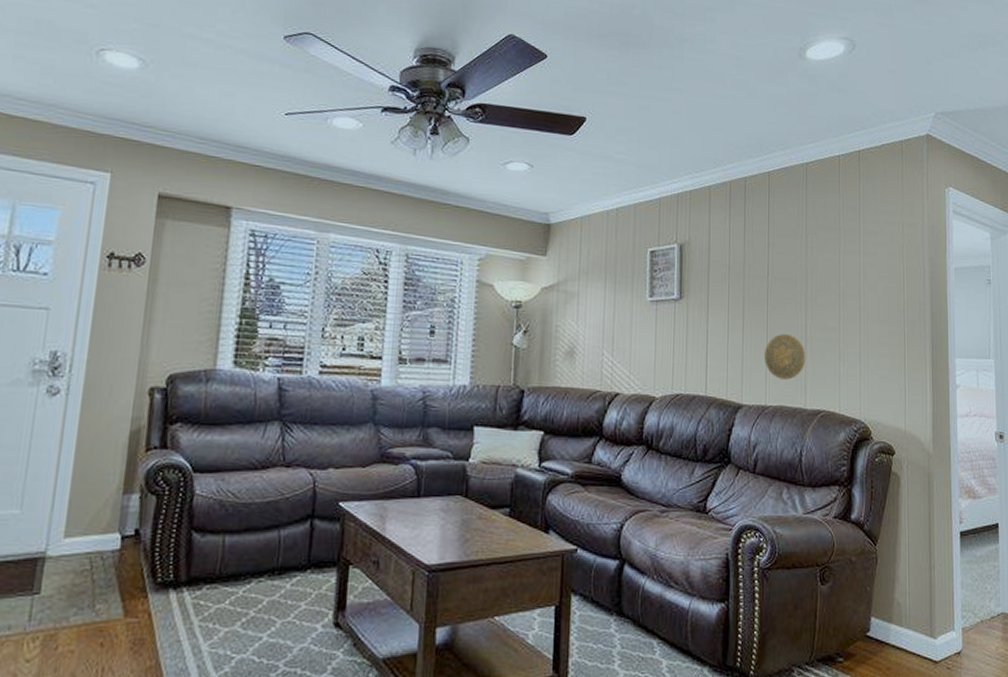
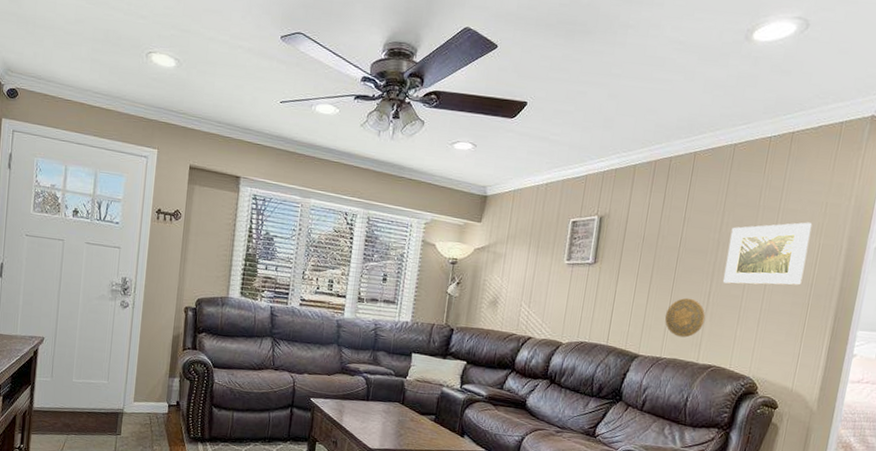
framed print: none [817,244,894,315] -> present [723,222,813,286]

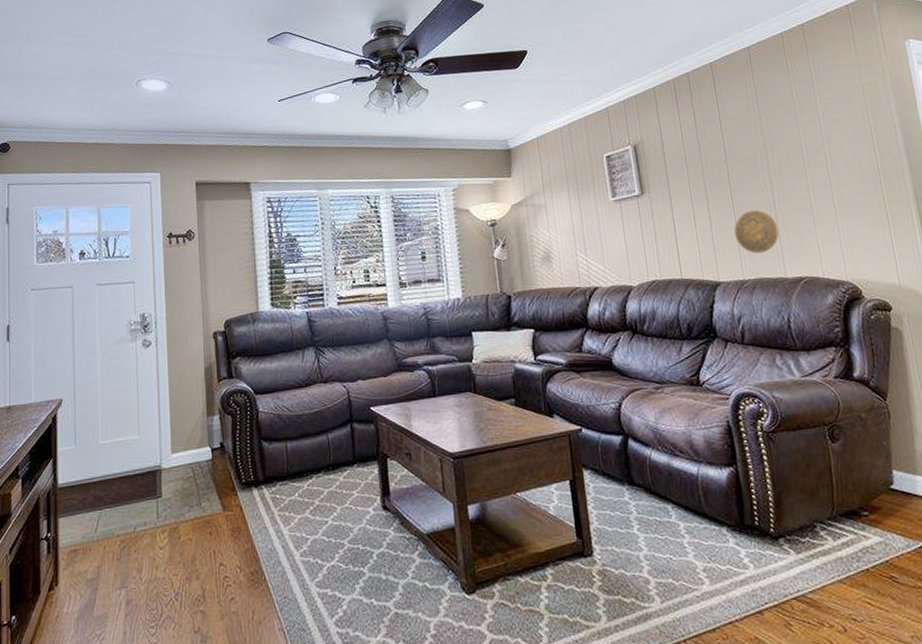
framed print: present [723,222,813,286] -> none [773,107,867,187]

